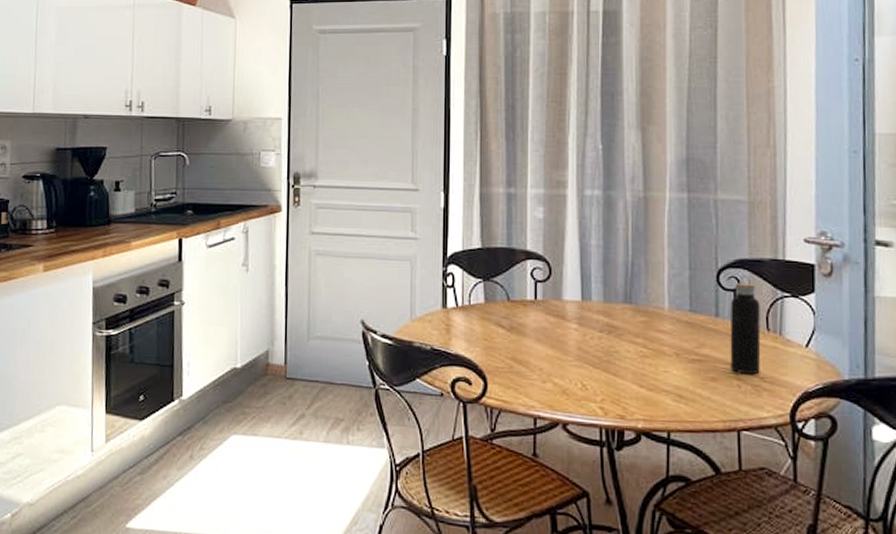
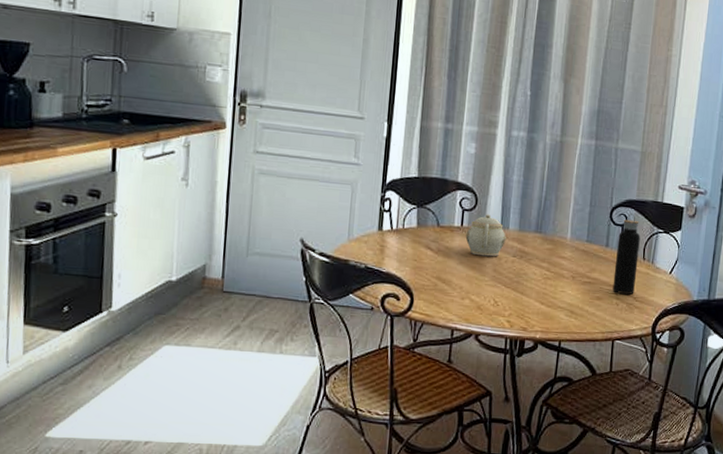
teapot: none [541,285,589,333] -> present [465,214,506,257]

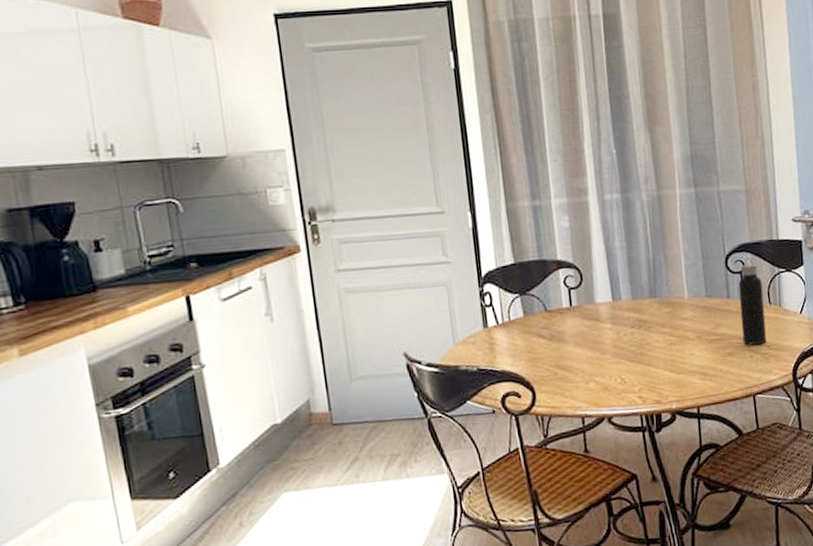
teapot: present [465,214,506,257] -> none [576,288,621,334]

